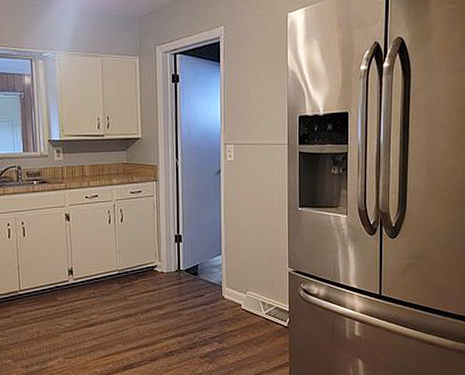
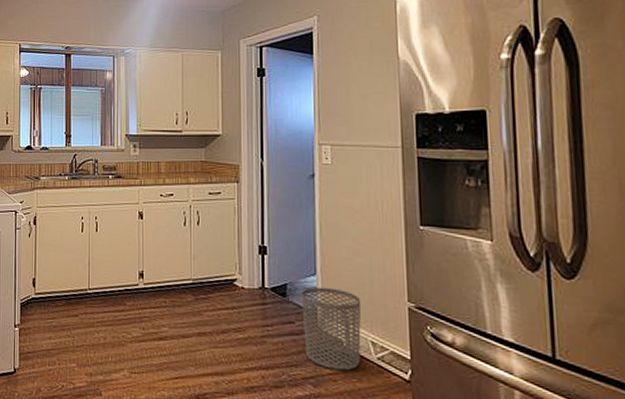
waste bin: none [210,263,255,328] -> present [301,286,362,371]

